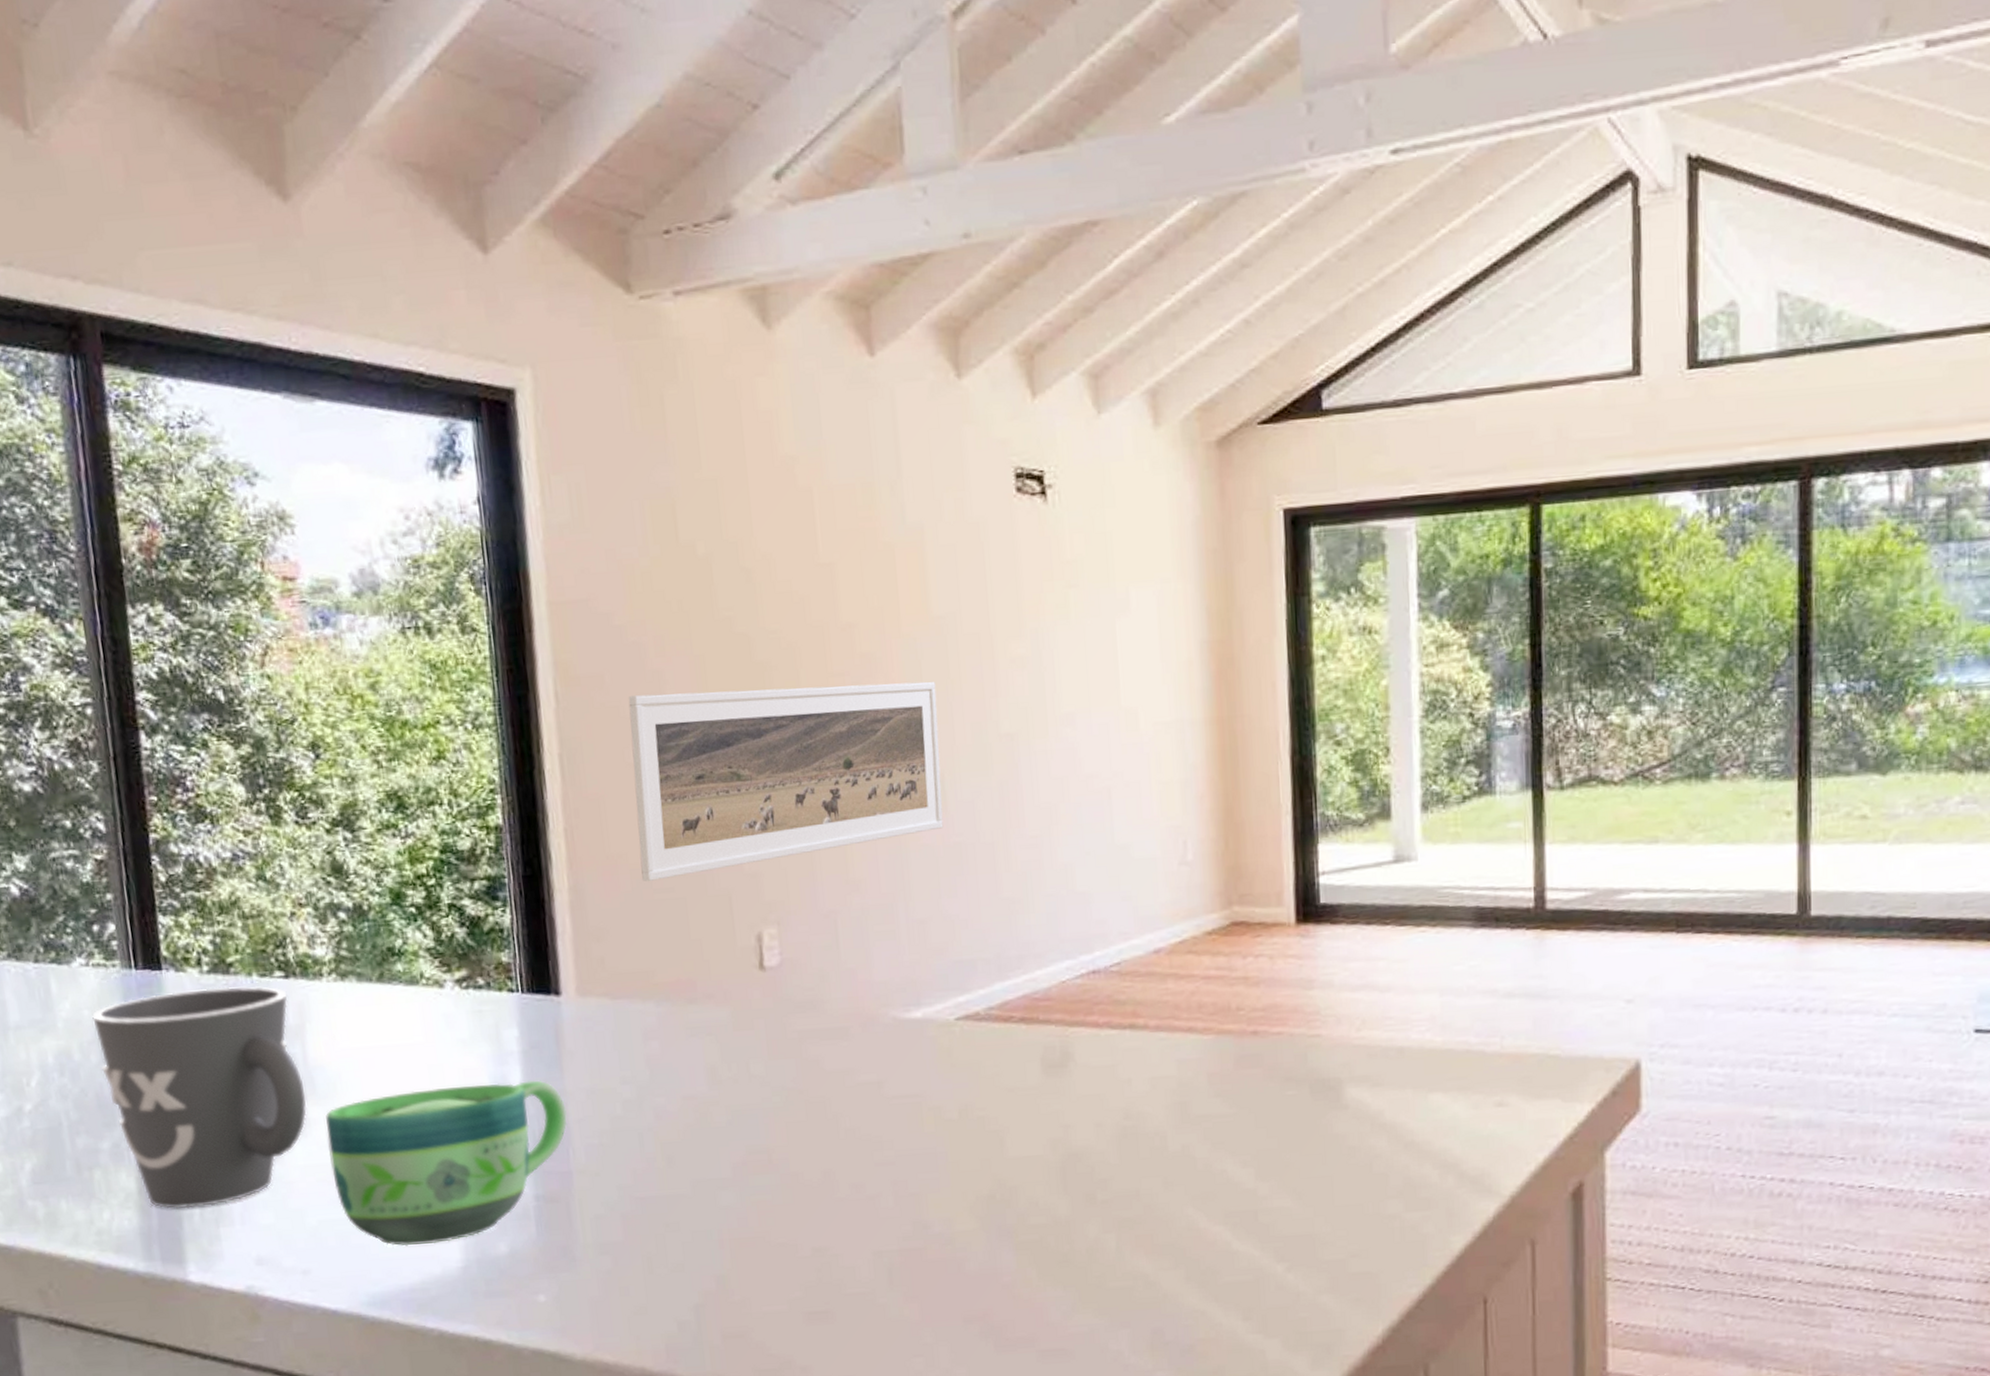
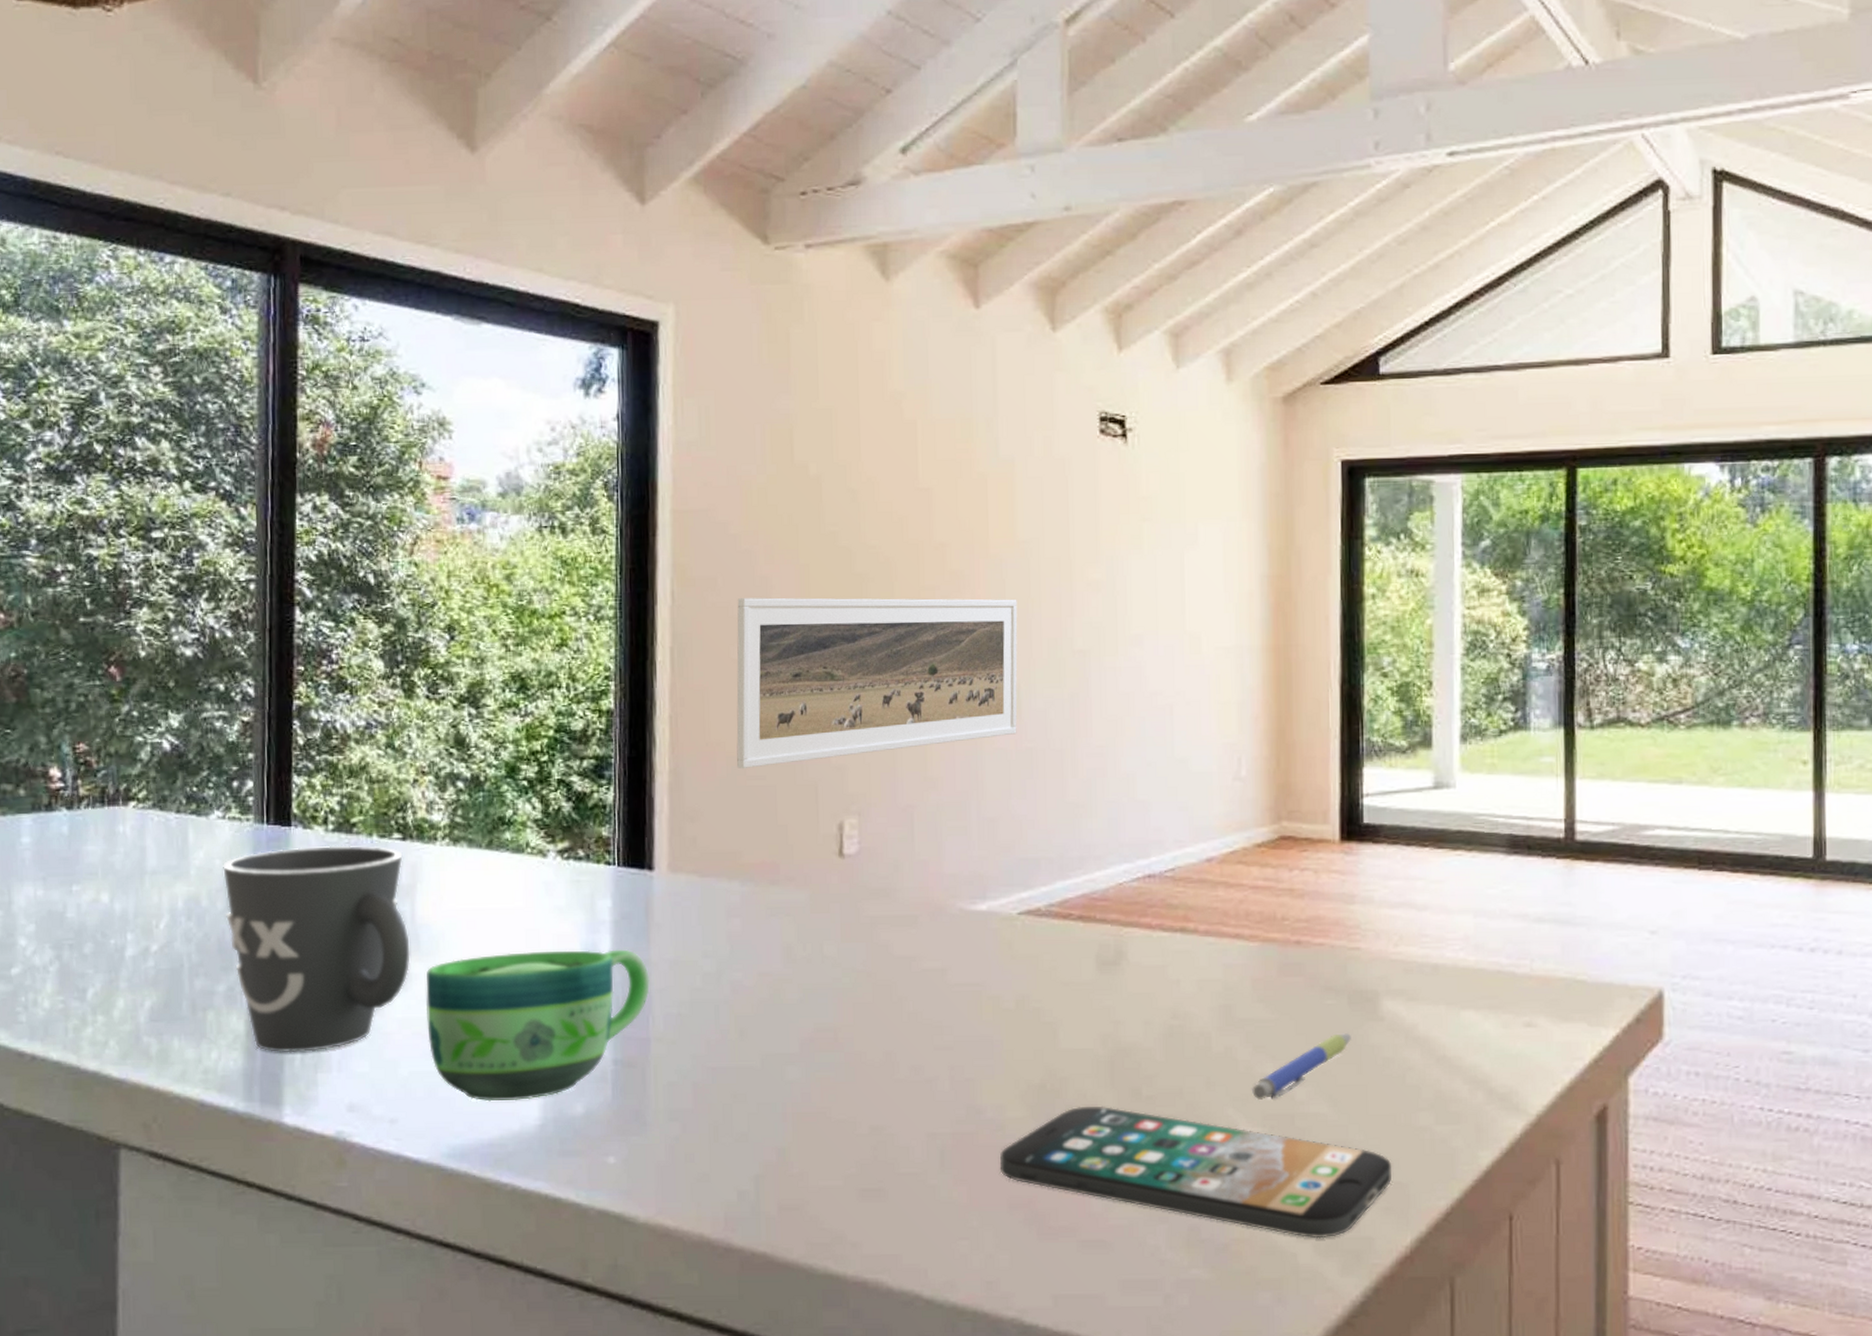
smartphone: none [951,1213,1362,1334] -> present [999,1106,1393,1239]
pen: none [1212,1122,1314,1197] -> present [1252,1032,1351,1100]

